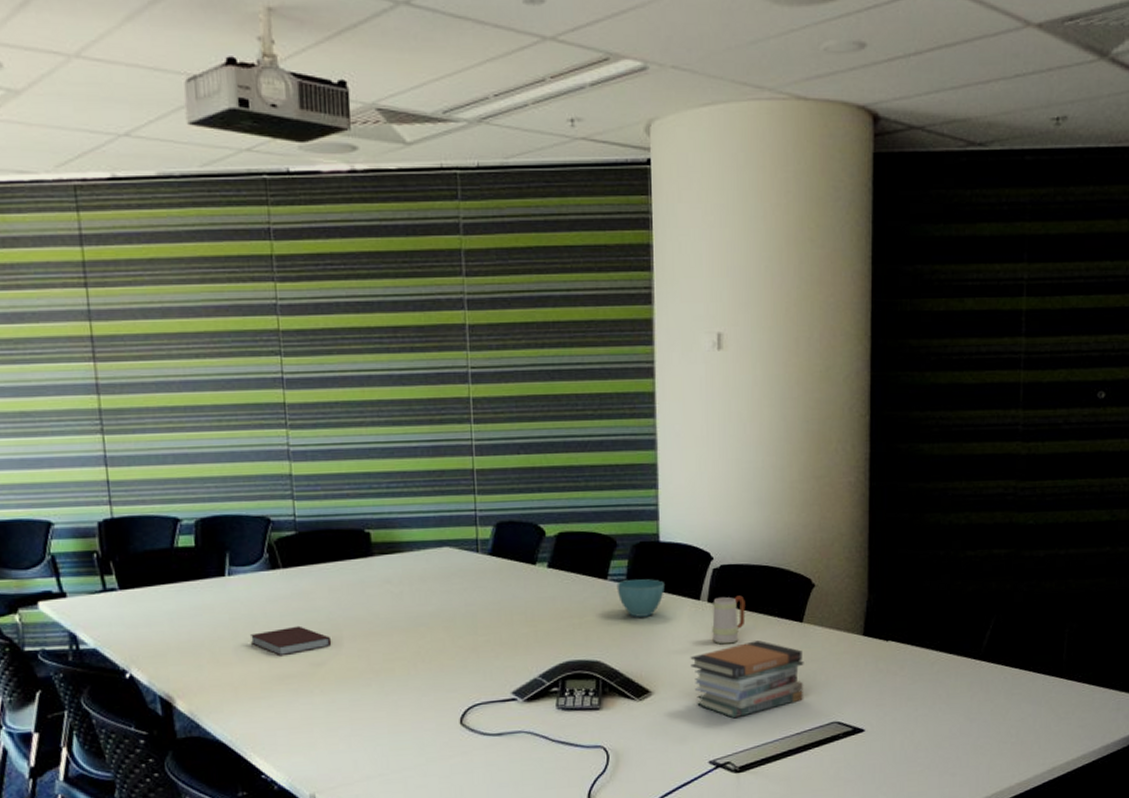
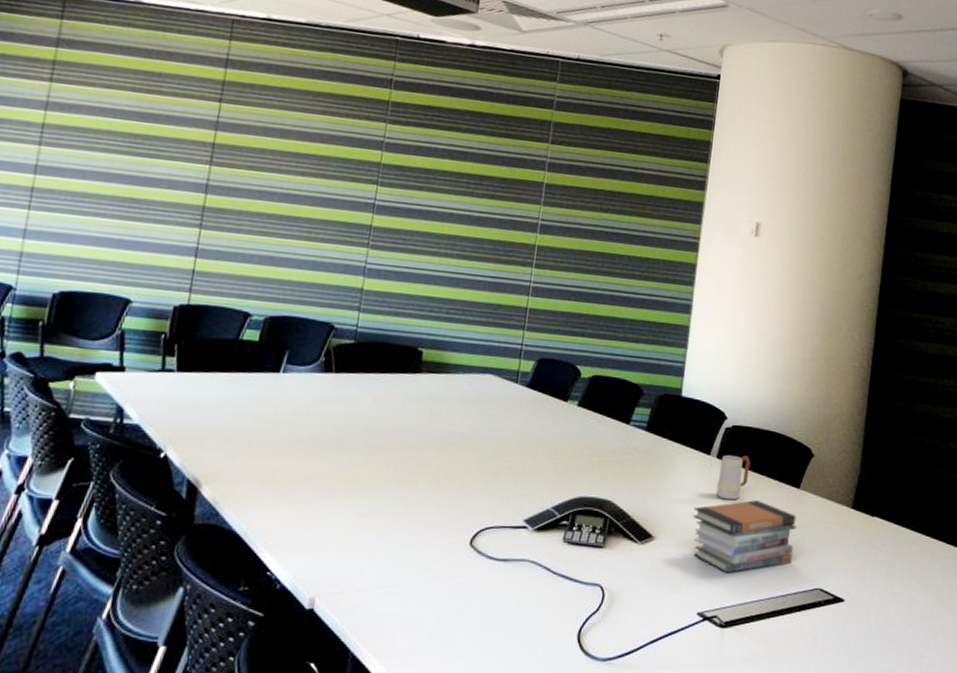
notebook: present [249,625,332,657] -> none [288,428,366,456]
plant pot: present [616,579,664,617] -> none [636,427,680,464]

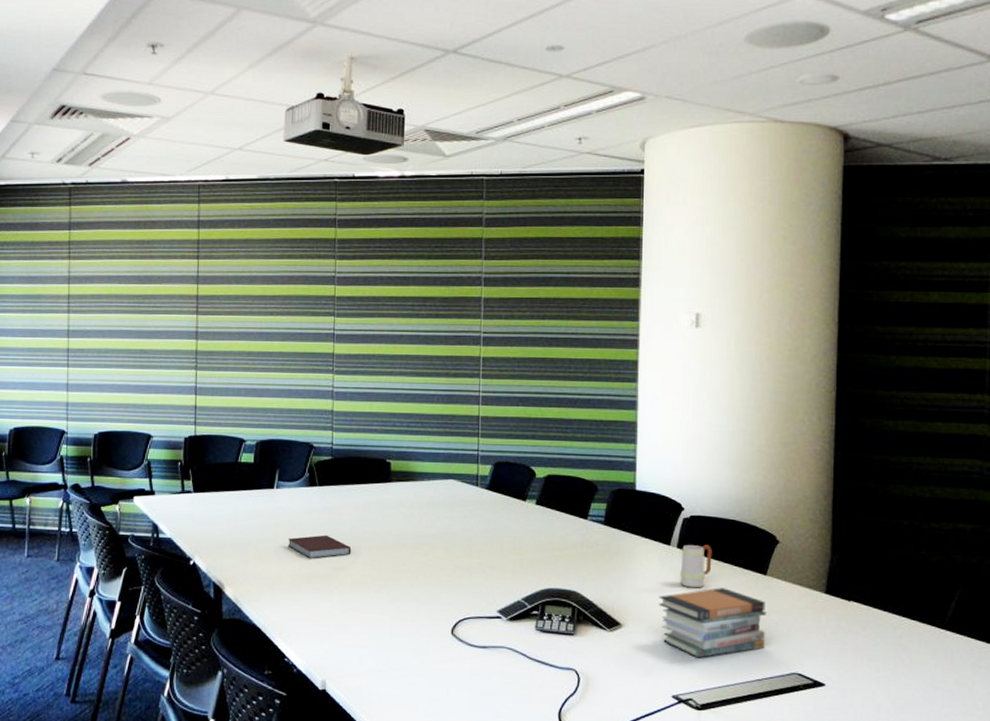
notebook: none [288,428,366,456] -> present [287,535,352,559]

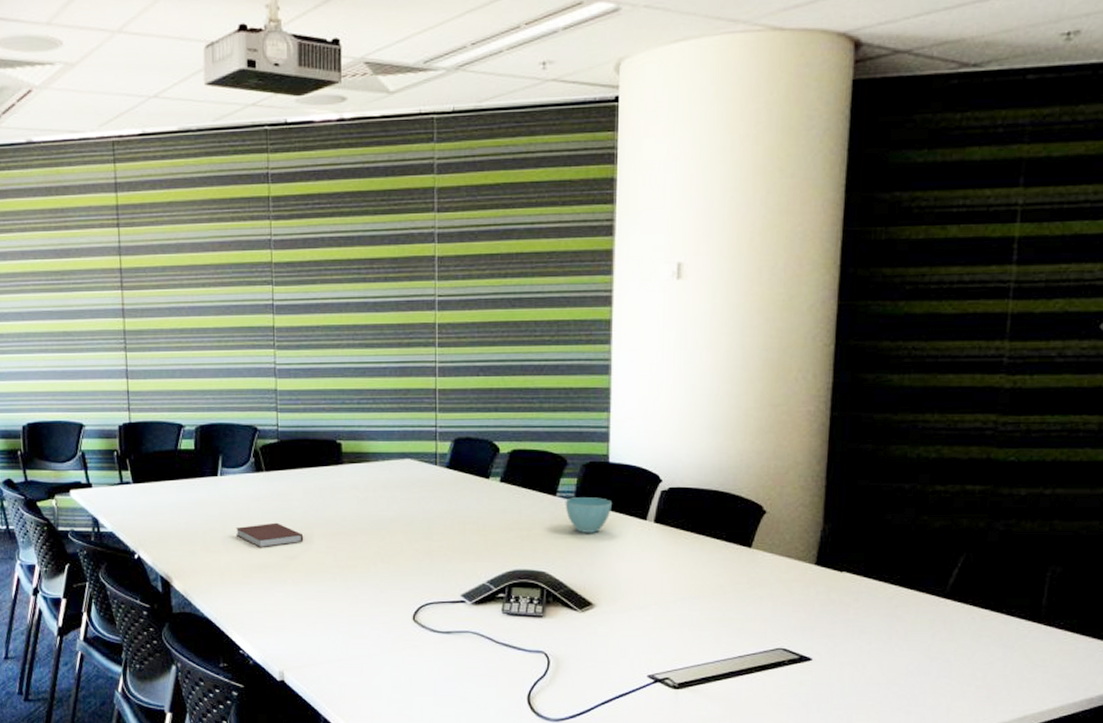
plant pot: none [595,521,638,556] -> present [565,497,612,533]
book stack: present [659,588,767,658] -> none [634,563,751,637]
mug: present [680,544,712,588] -> none [657,518,693,564]

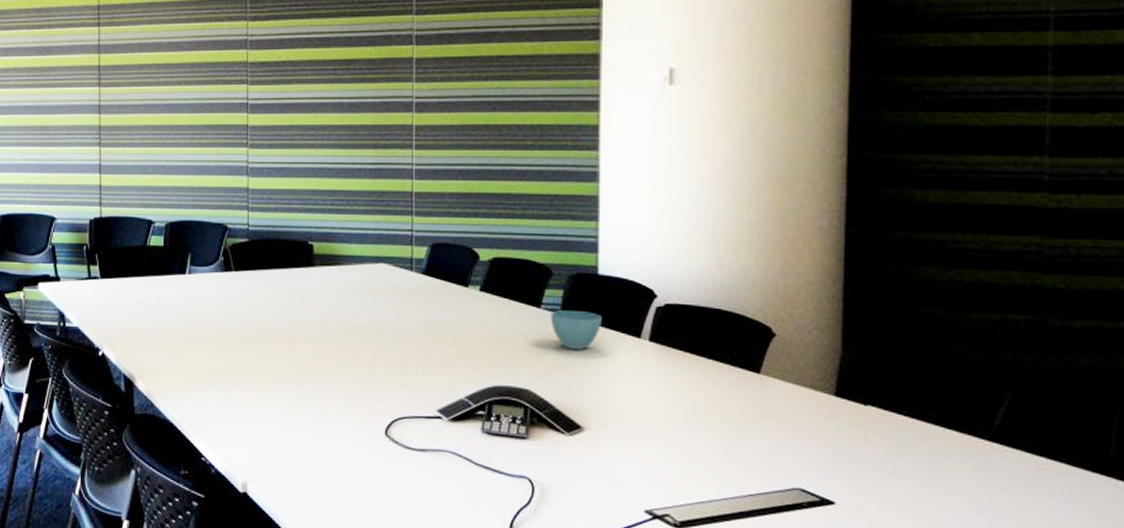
notebook: present [235,522,304,548] -> none [202,324,272,351]

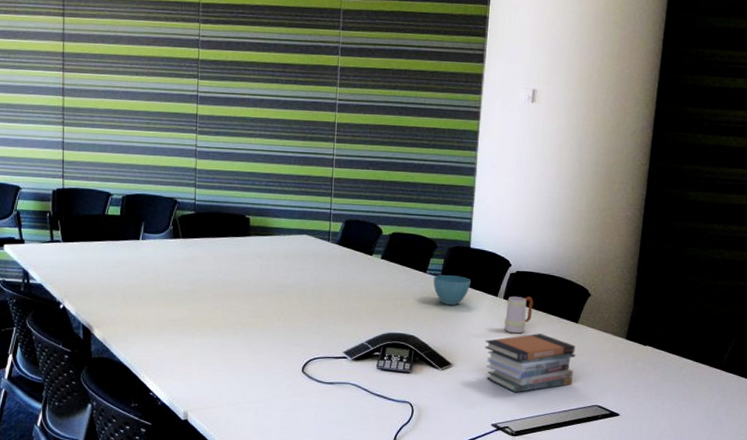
book stack: none [627,387,761,468] -> present [485,333,576,393]
mug: none [653,337,692,388] -> present [504,296,534,334]

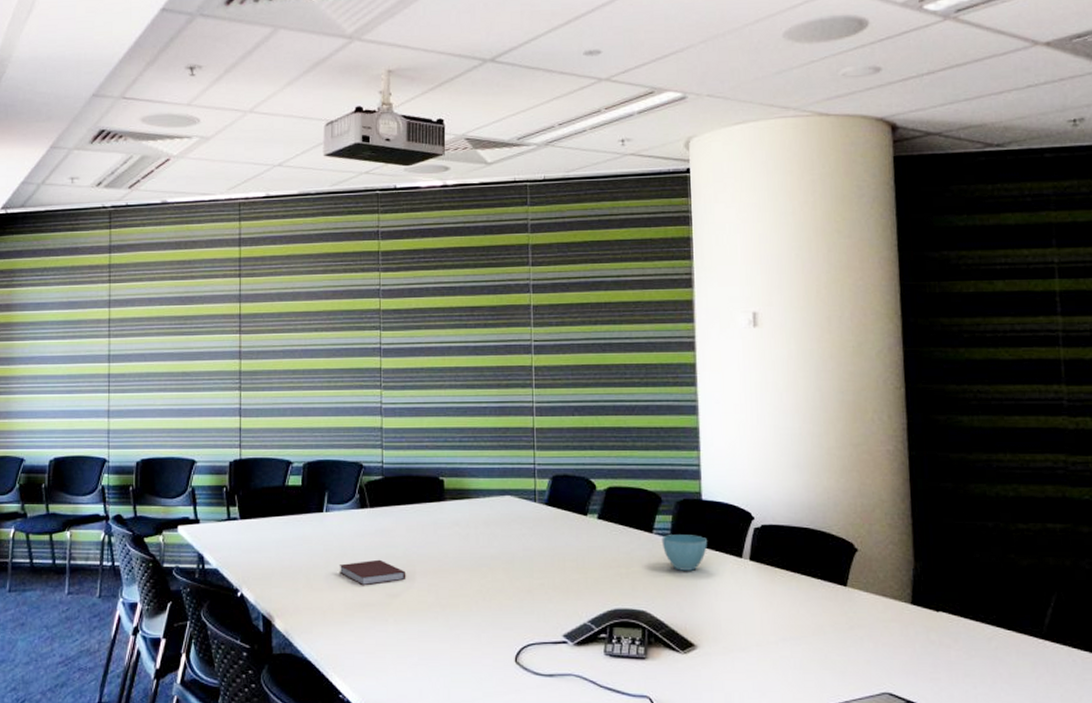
notebook: none [152,283,213,305] -> present [339,559,406,586]
book stack: present [485,333,576,393] -> none [734,602,851,680]
mug: present [504,296,534,334] -> none [754,556,788,603]

